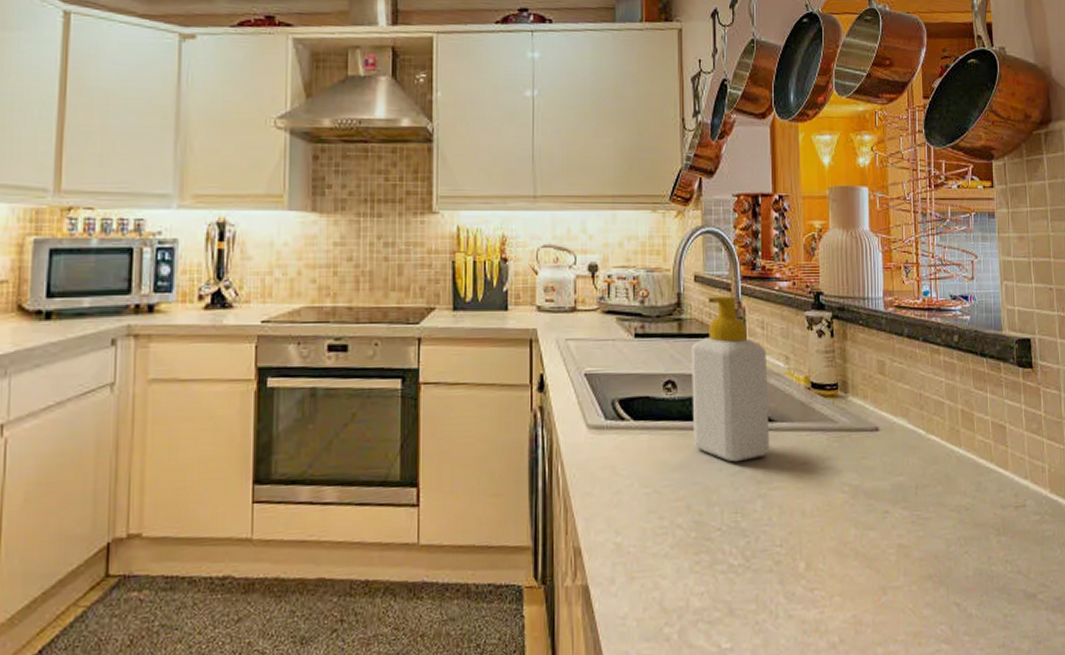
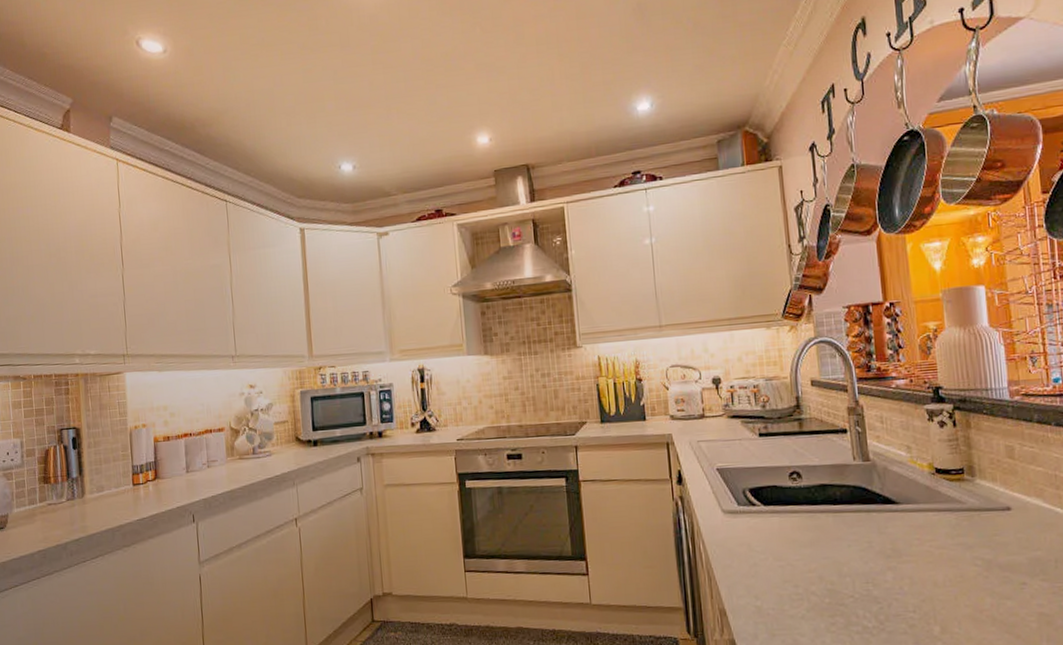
soap bottle: present [692,296,770,462] -> none [813,396,897,540]

